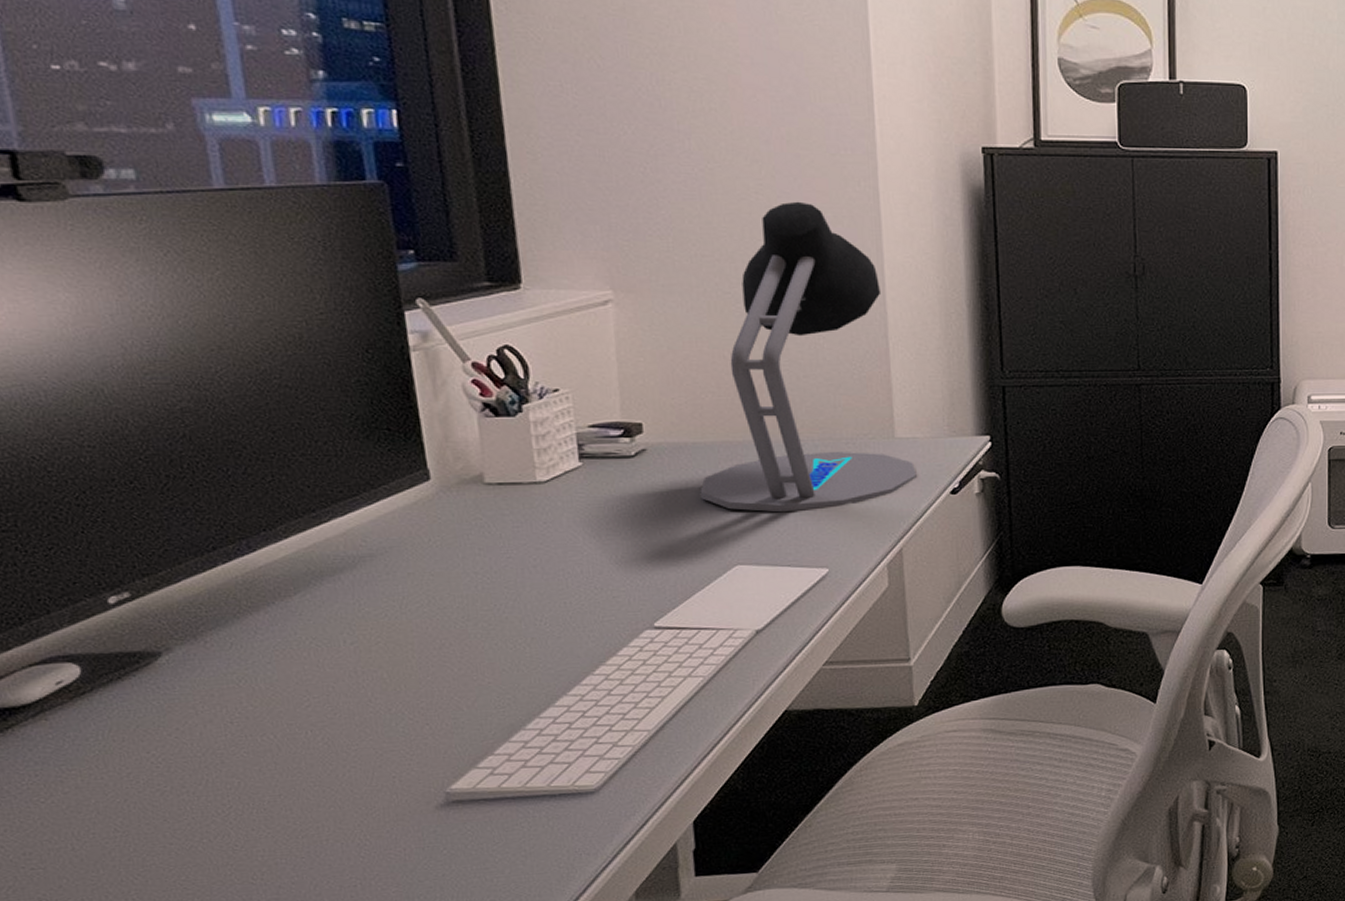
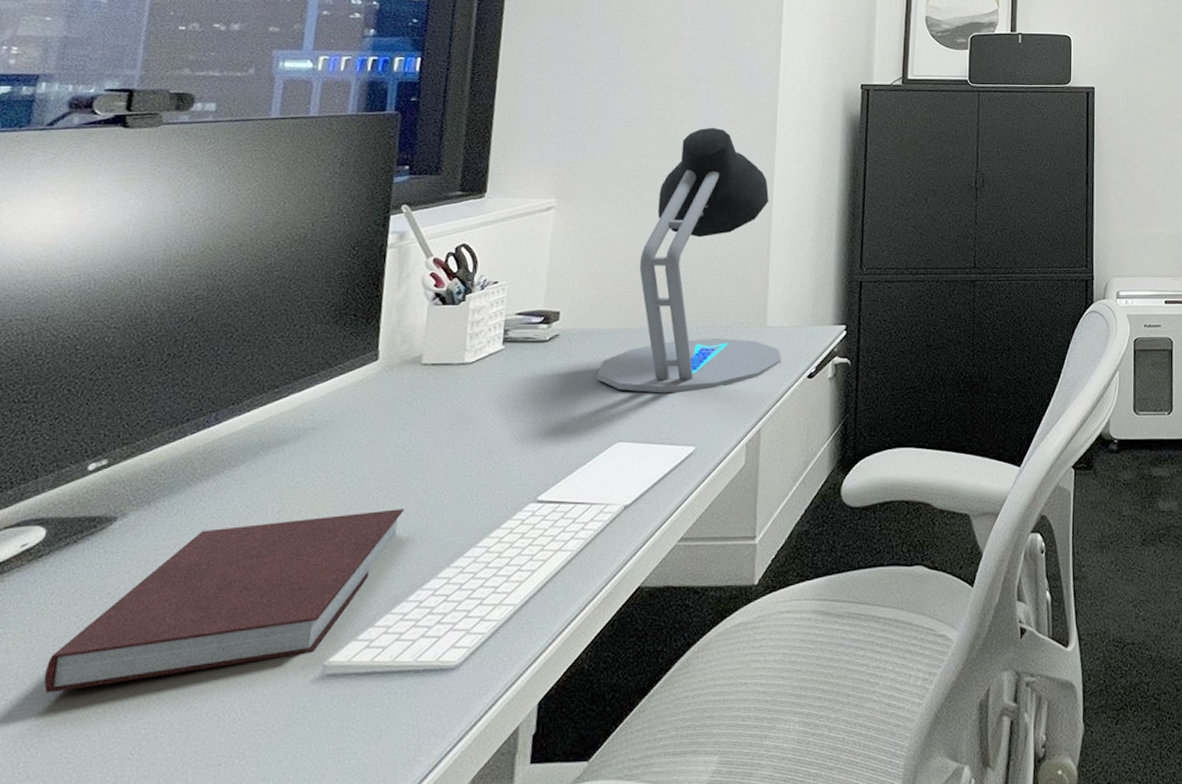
notebook: none [128,638,502,826] -> present [44,509,405,693]

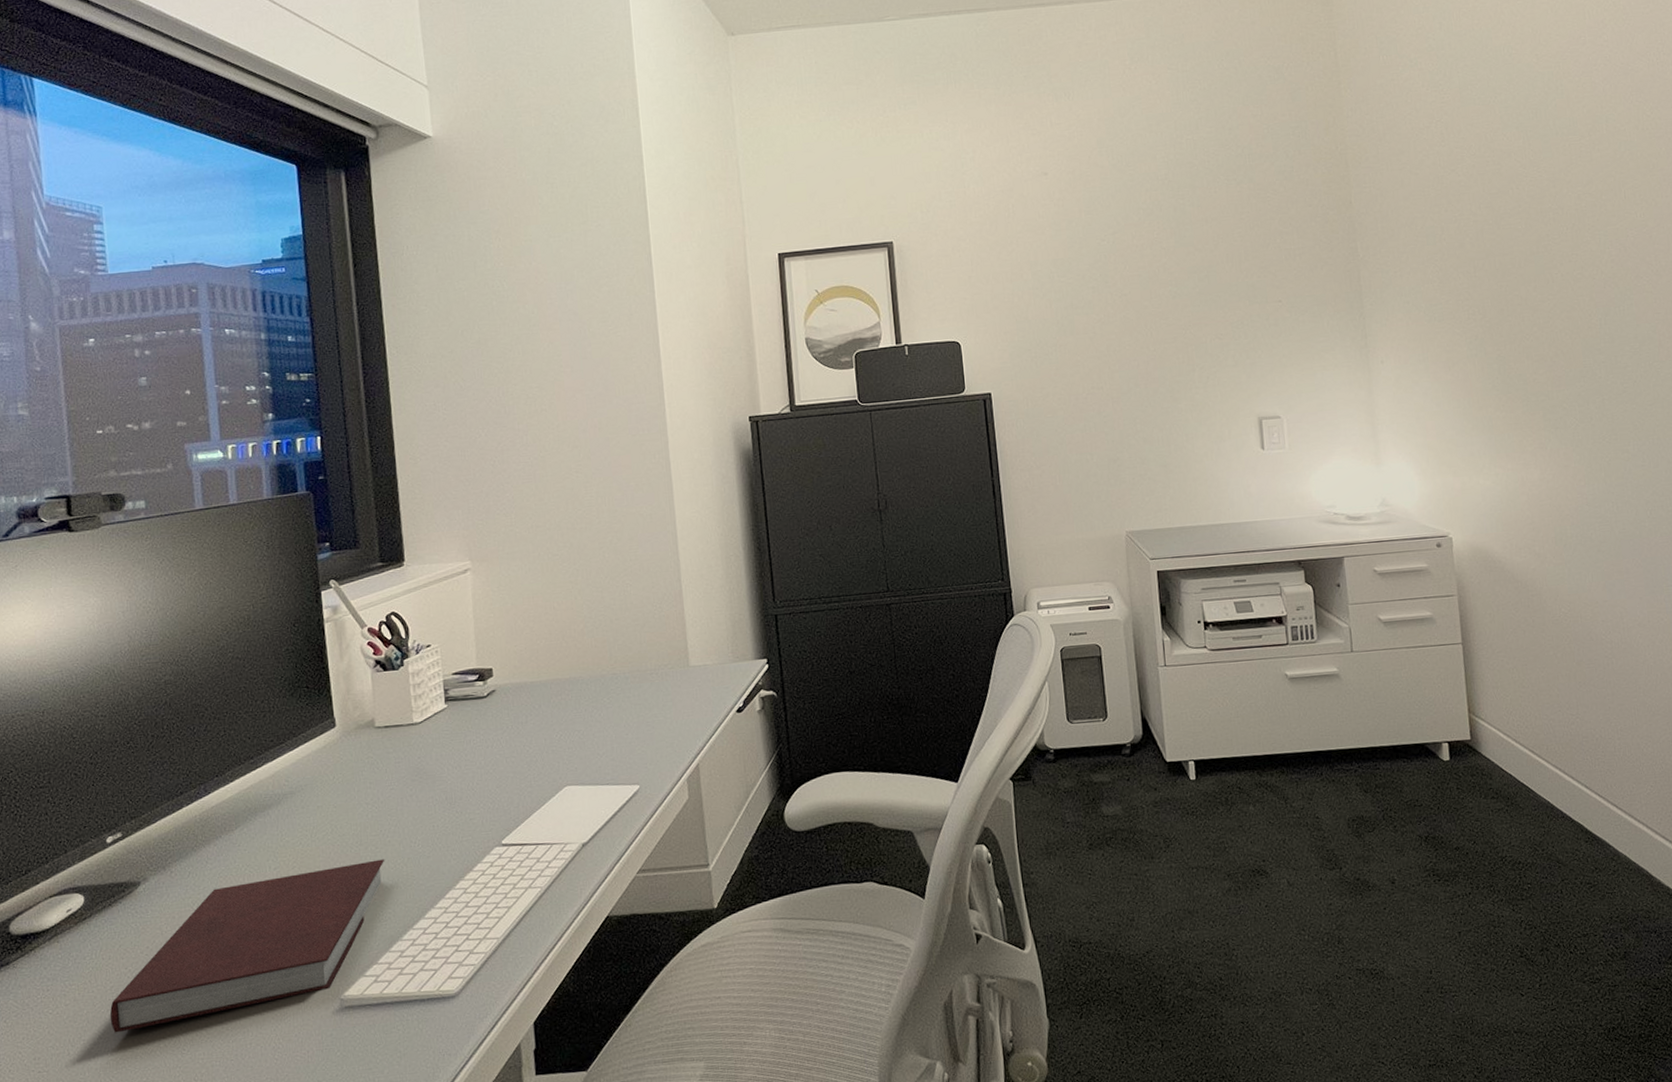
desk lamp: present [596,127,781,394] -> none [536,475,708,738]

